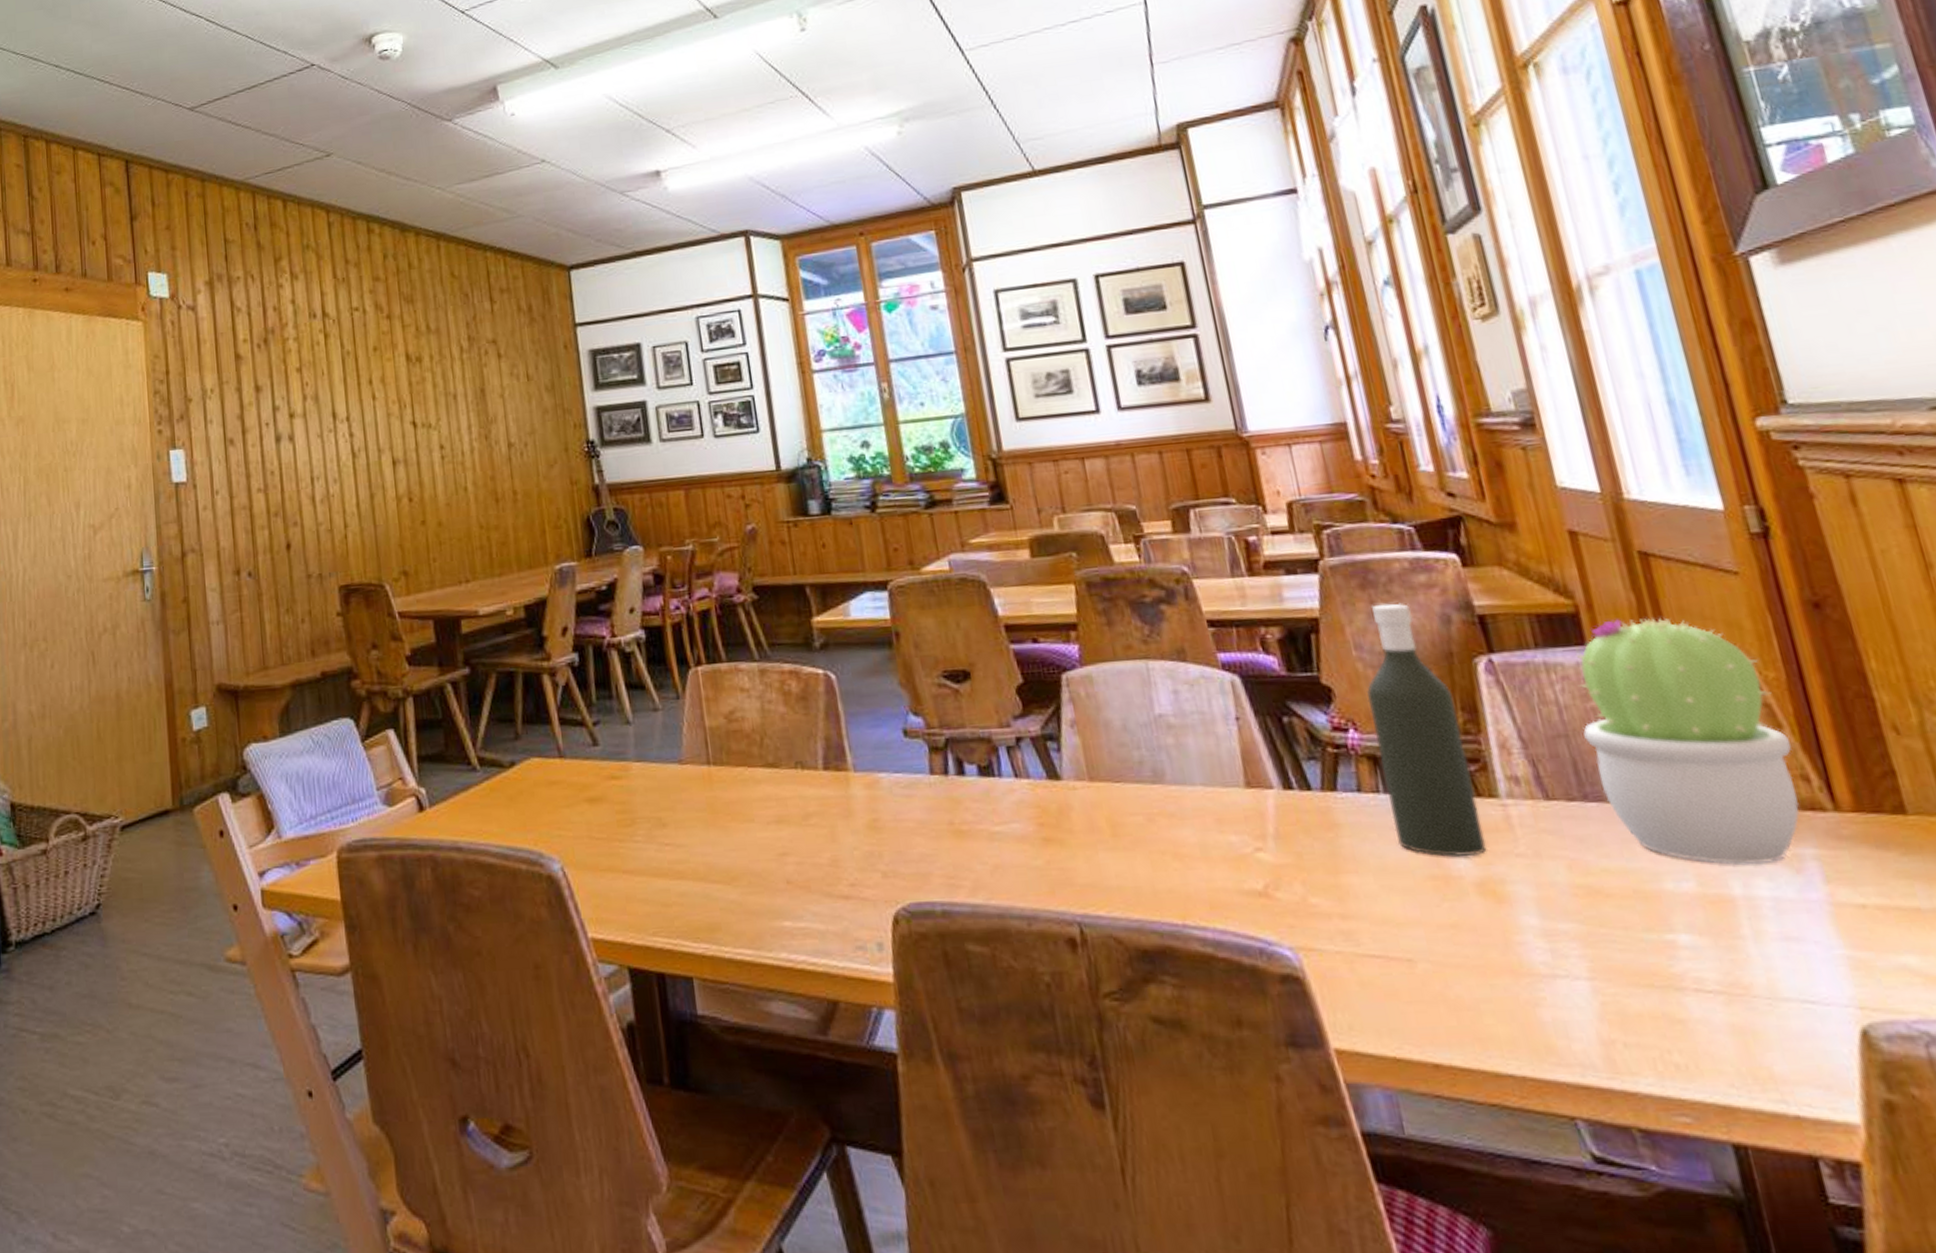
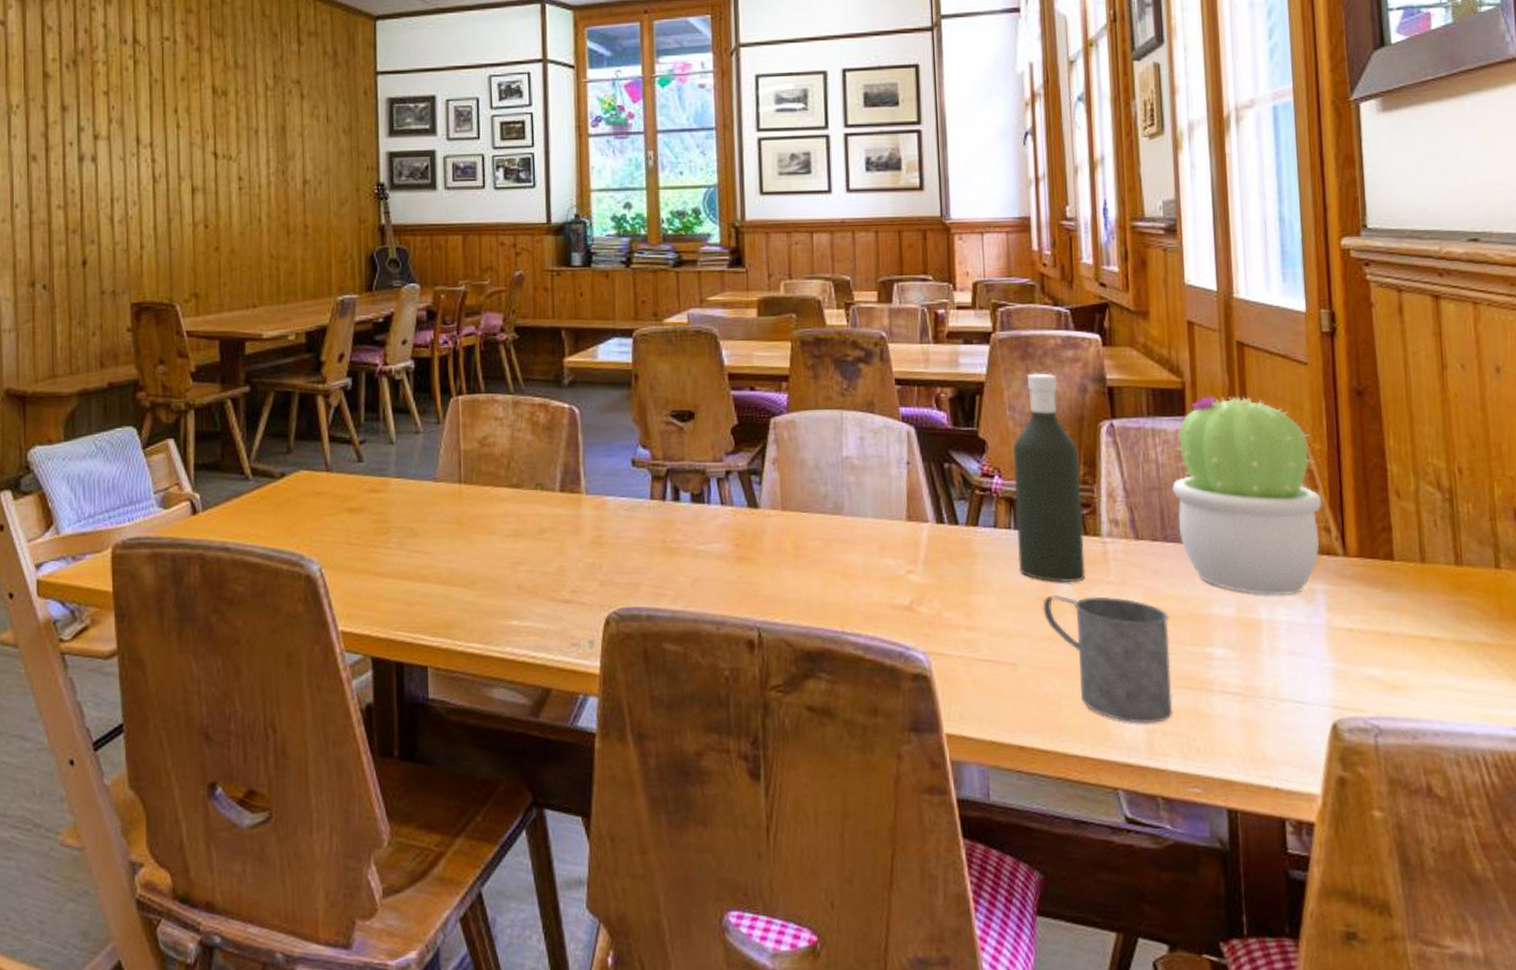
mug: none [1436,872,1635,1034] -> present [1043,595,1173,724]

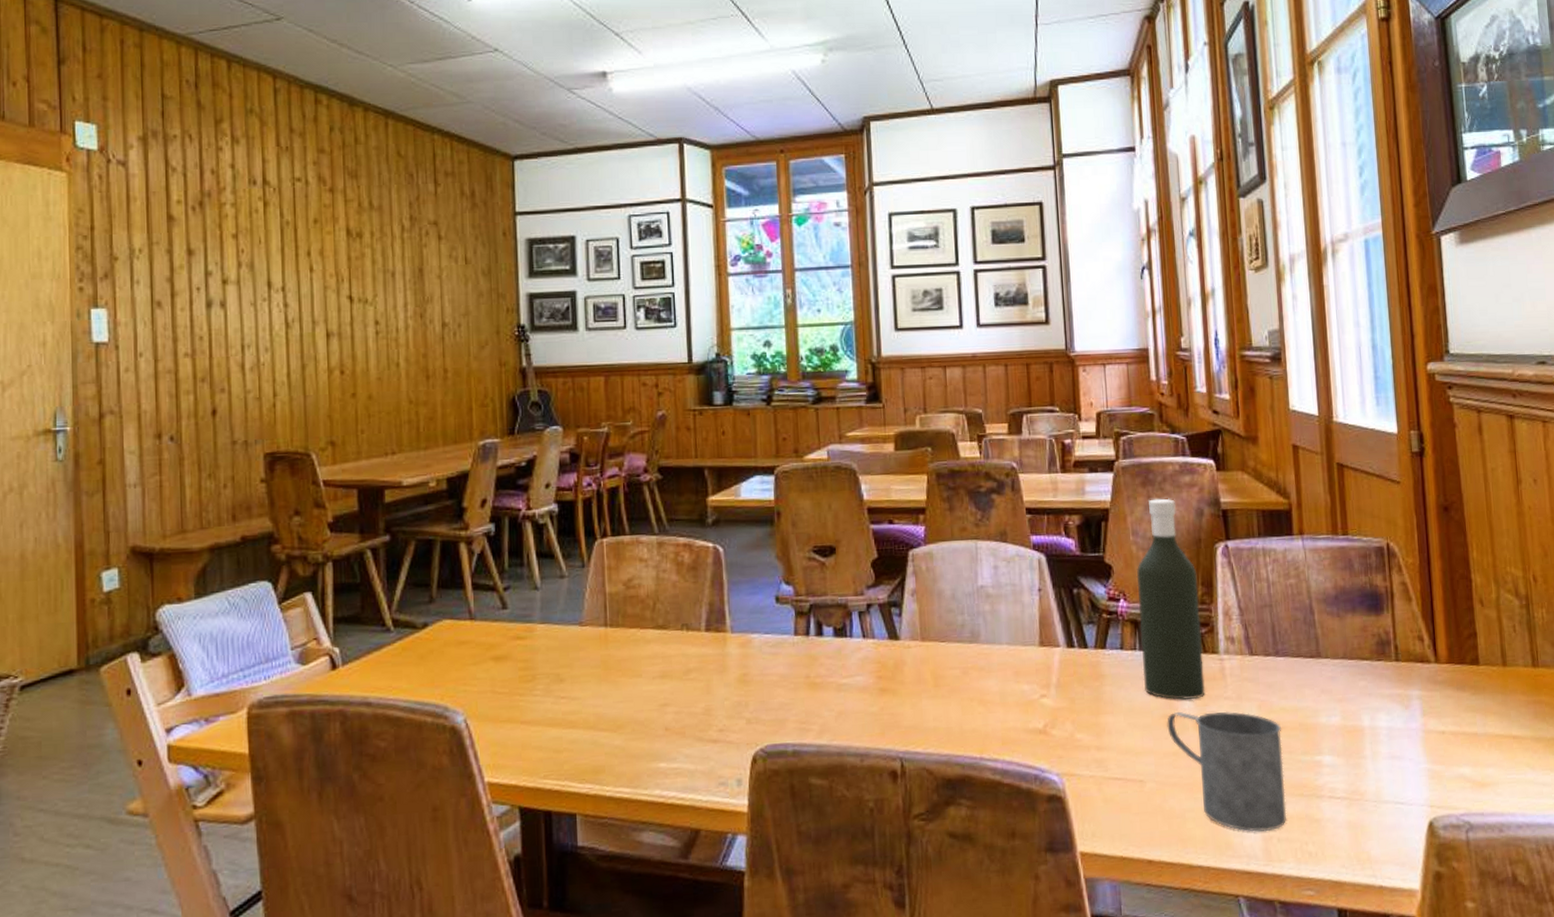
flowerpot: present [1172,396,1322,595] -> none [1282,515,1416,703]

